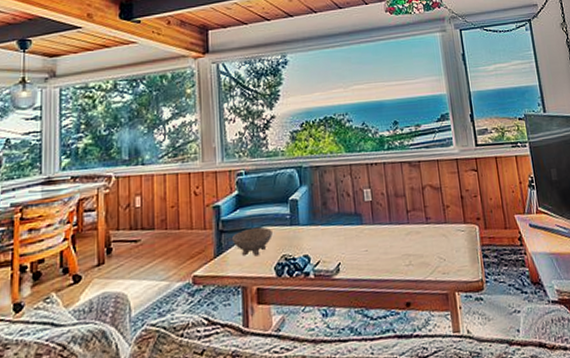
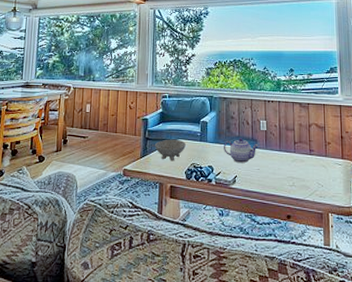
teapot: none [321,214,364,247] -> present [224,138,259,164]

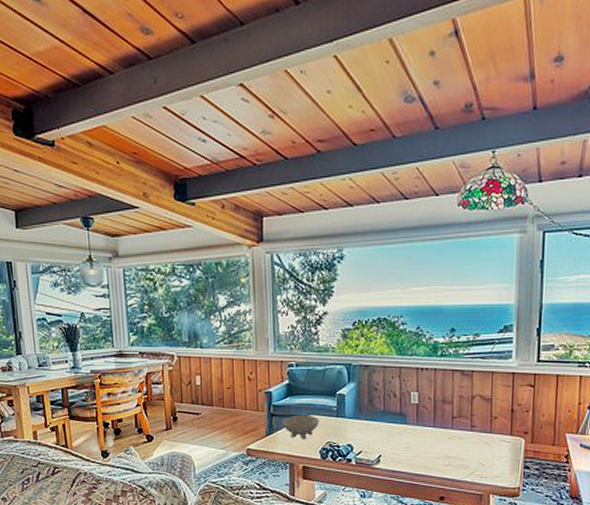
teapot: present [224,138,259,164] -> none [365,413,408,442]

